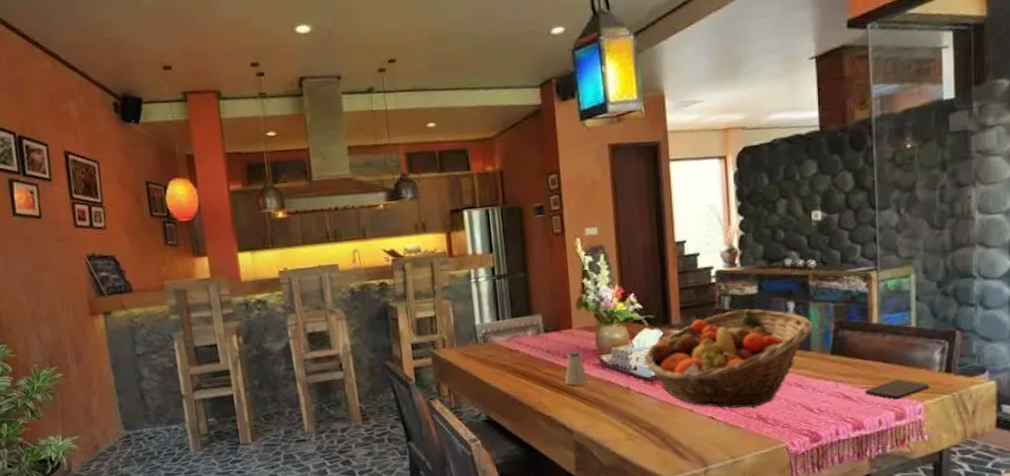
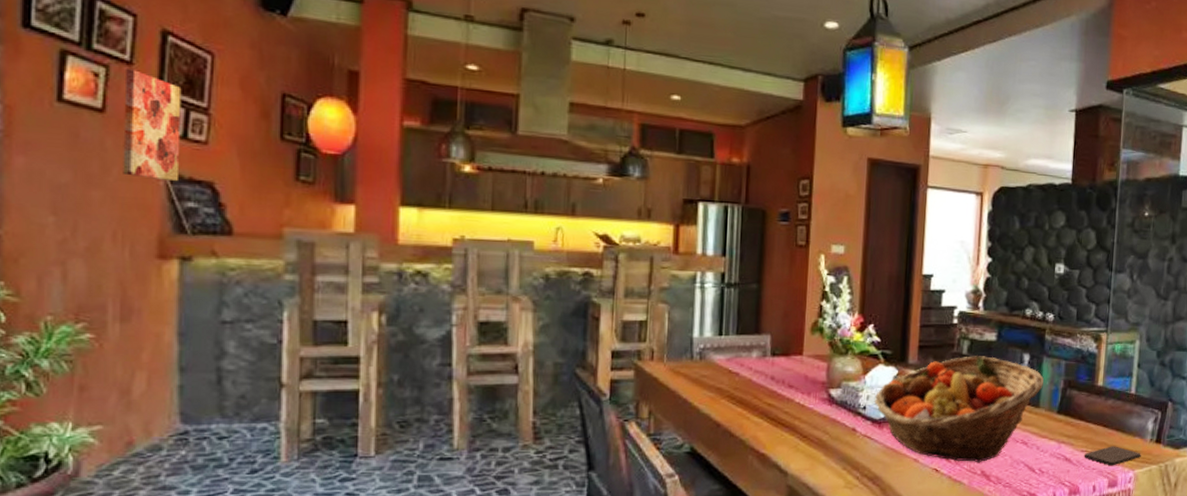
wall art: none [48,184,93,260] -> present [123,69,182,182]
saltshaker: present [565,351,588,386] -> none [787,381,812,421]

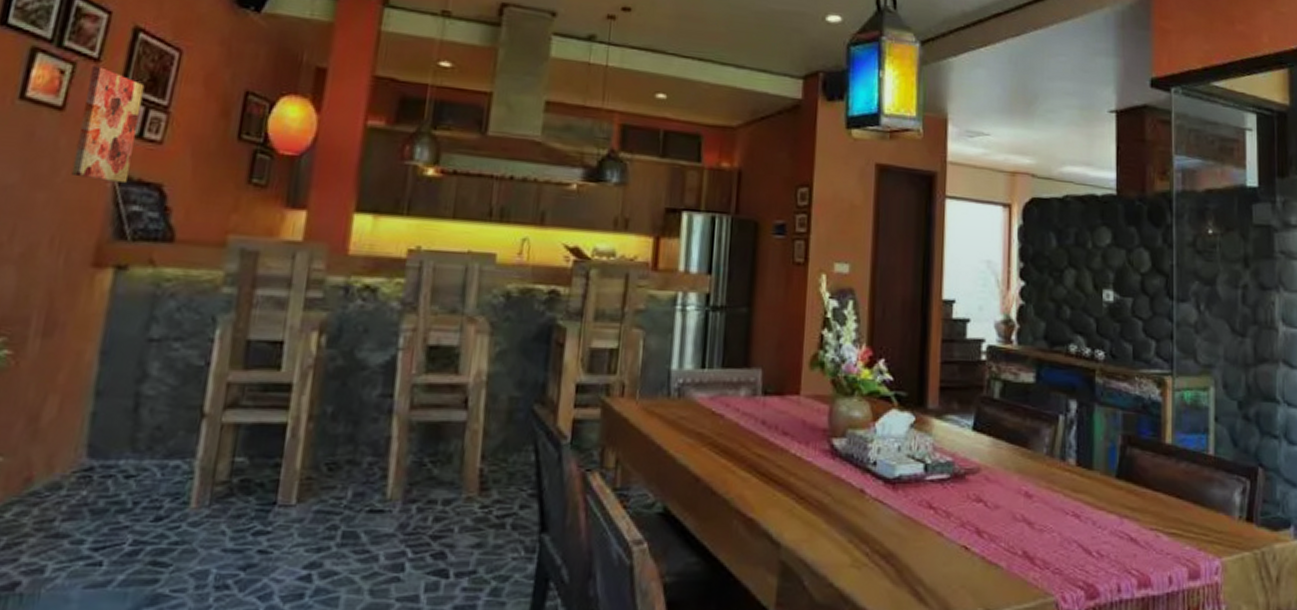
fruit basket: present [874,356,1044,463] -> none [886,401,1096,541]
smartphone: present [1084,446,1141,466] -> none [1154,524,1229,551]

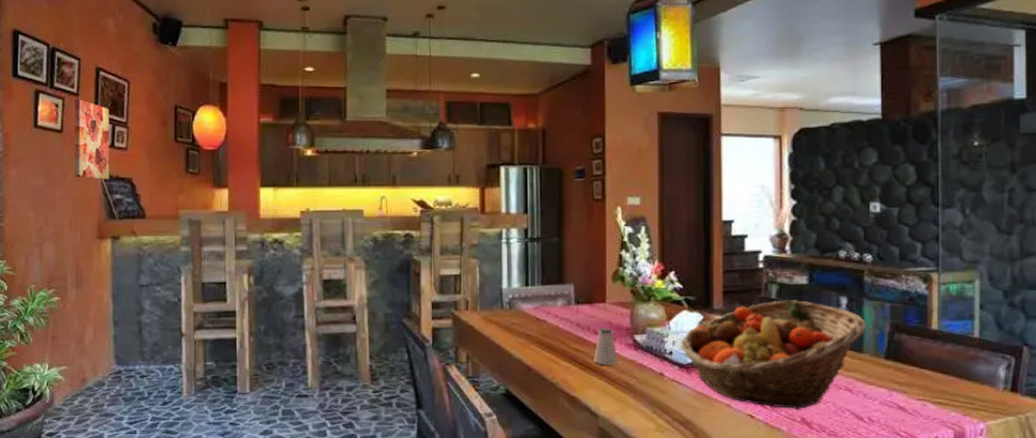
saltshaker: none [780,427,811,478] -> present [594,328,618,366]
fruit basket: none [886,401,1096,541] -> present [680,300,866,410]

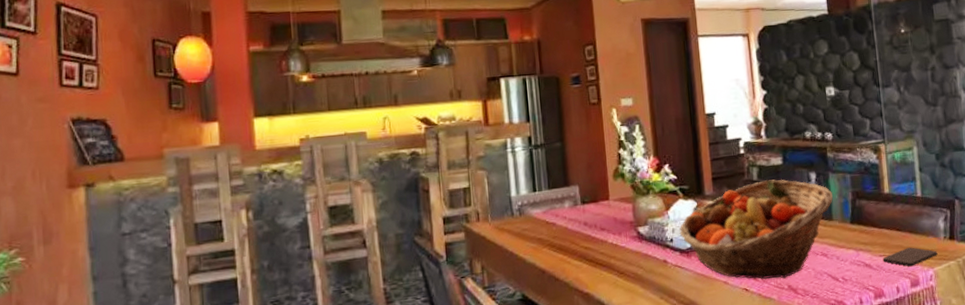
wall art: present [74,99,110,180] -> none [31,38,79,124]
saltshaker: present [594,328,618,366] -> none [602,223,625,260]
smartphone: none [921,394,993,417] -> present [882,247,938,267]

